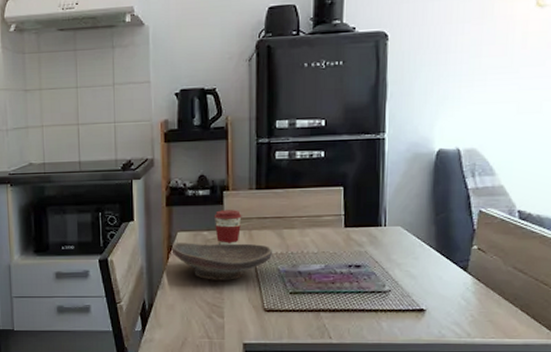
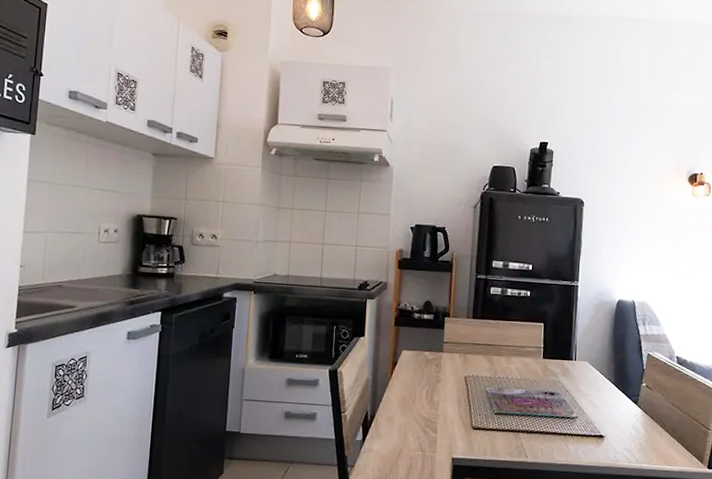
decorative bowl: present [171,243,272,280] -> none [396,360,482,398]
coffee cup: present [214,210,242,245] -> none [435,334,459,366]

